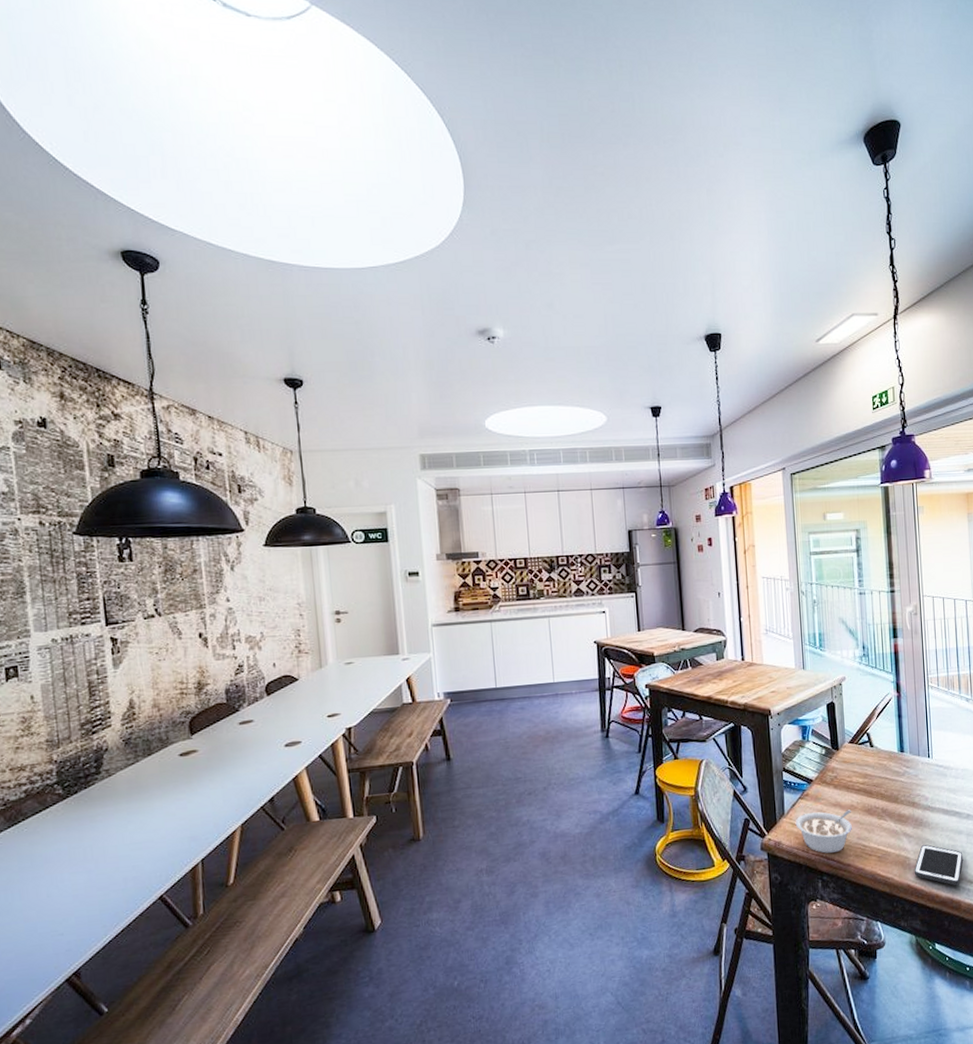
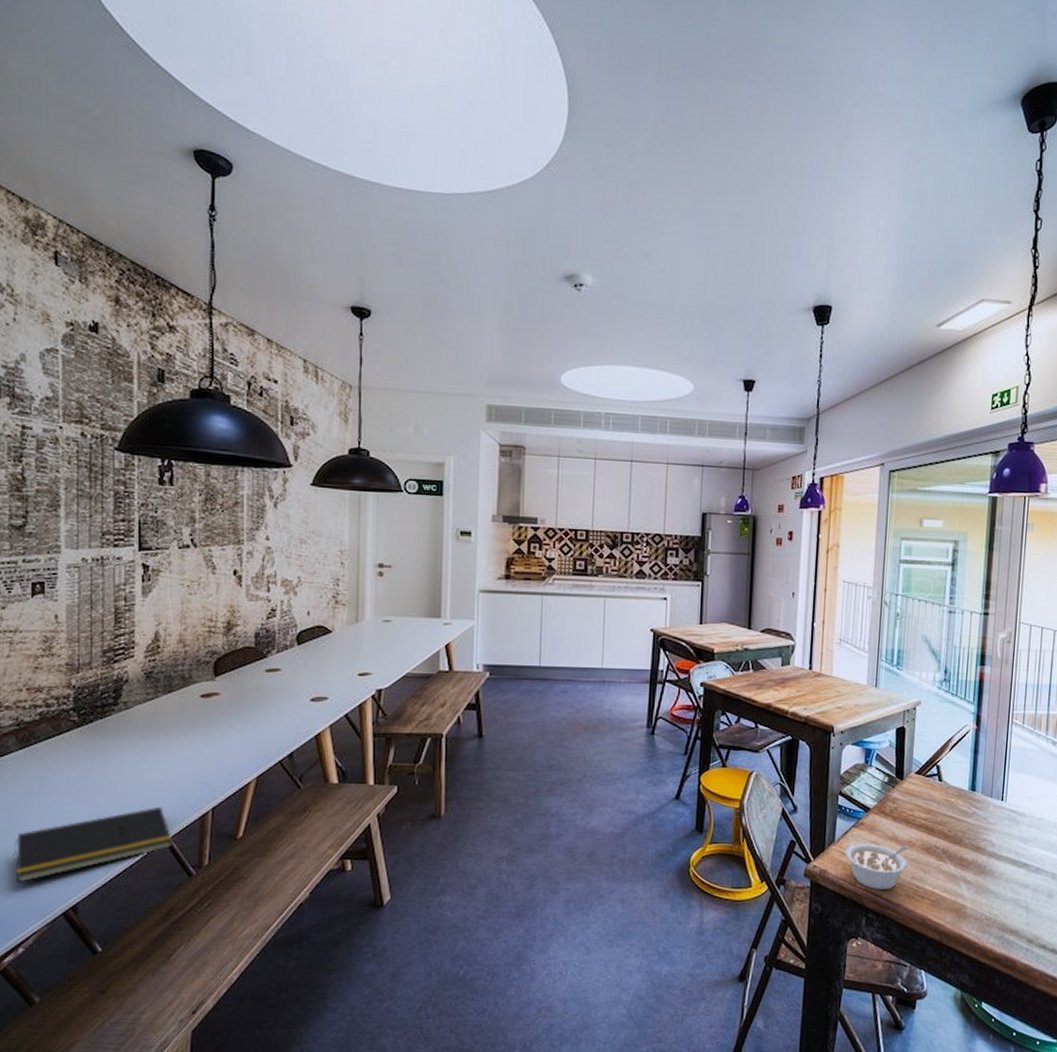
notepad: none [12,864,167,957] -> present [13,806,173,883]
cell phone: present [914,844,963,886] -> none [969,893,1026,942]

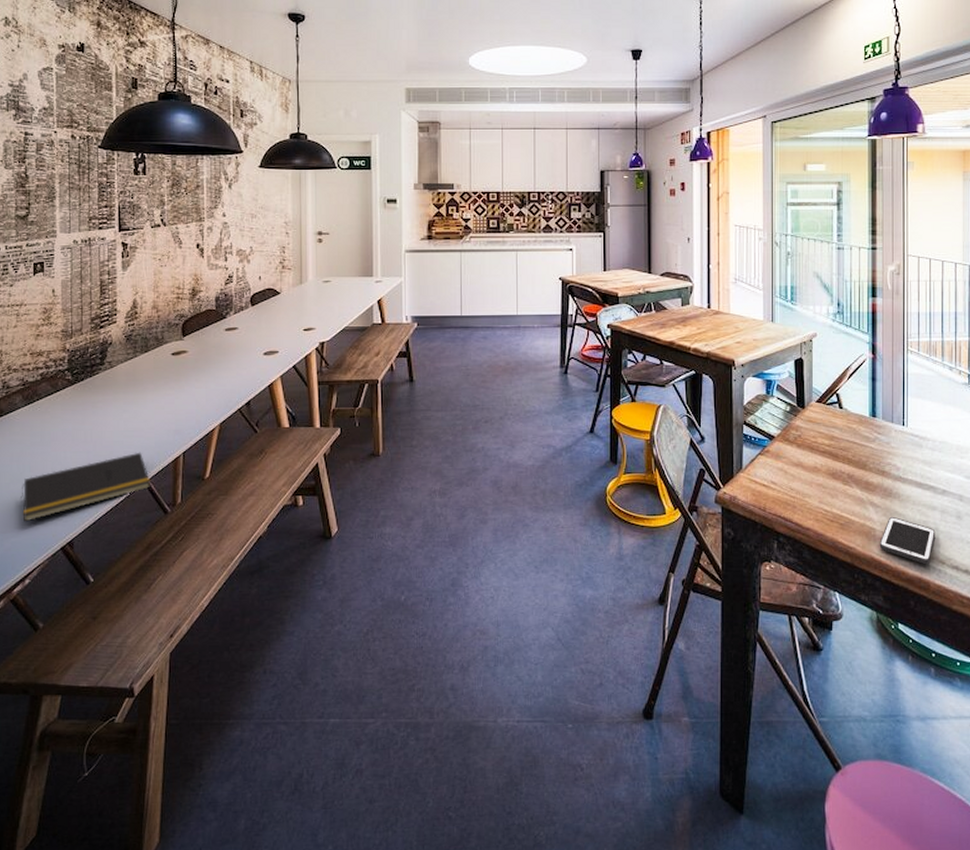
legume: present [845,844,909,889] -> none [753,470,815,514]
cell phone: none [969,893,1026,942] -> present [879,516,936,564]

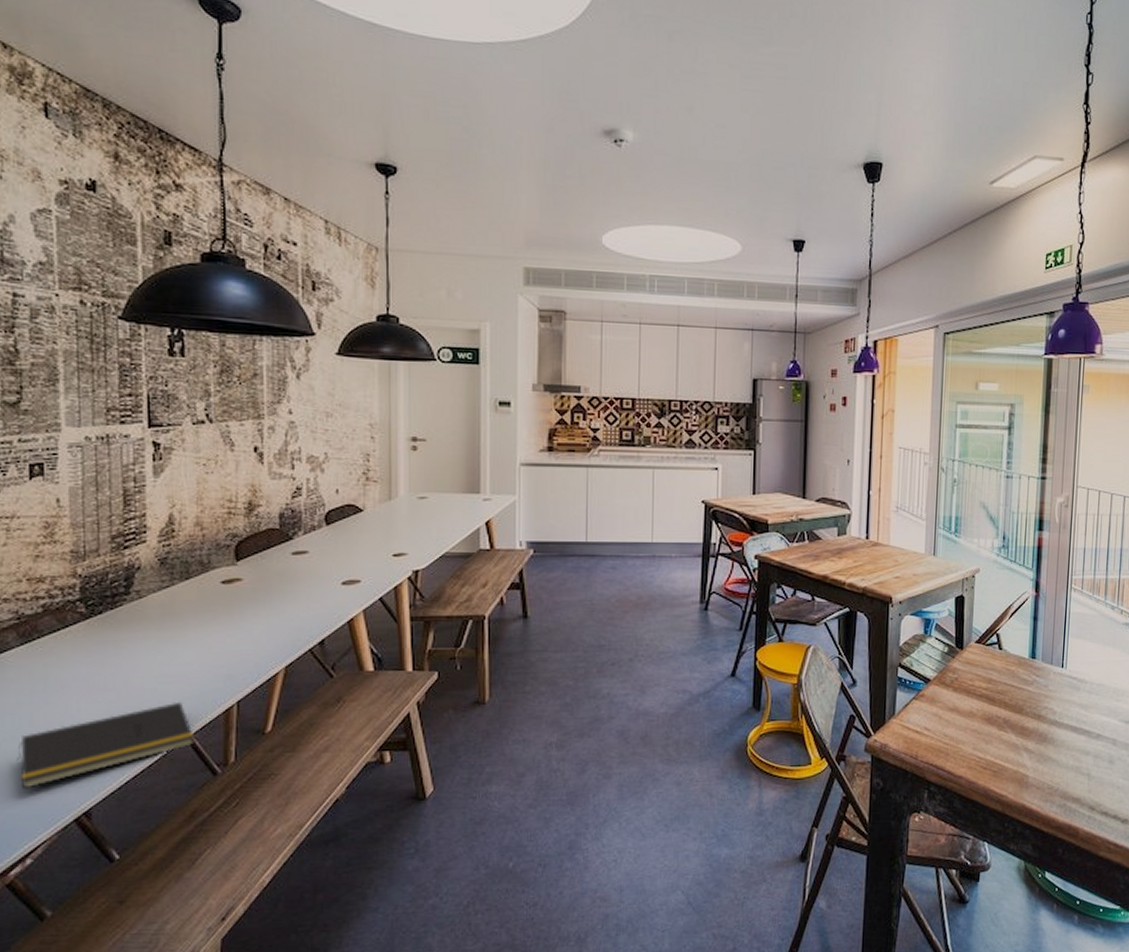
cell phone: present [879,516,936,564] -> none [1031,762,1088,811]

